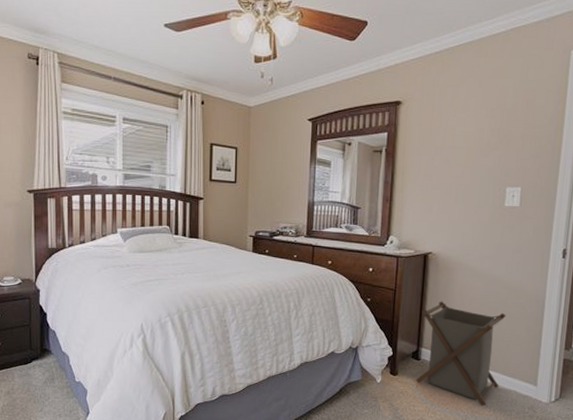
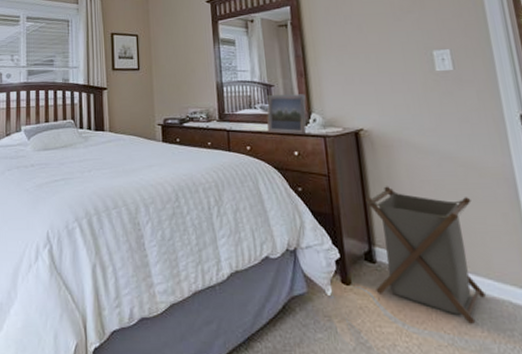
picture frame: none [348,217,387,255] -> present [267,94,307,136]

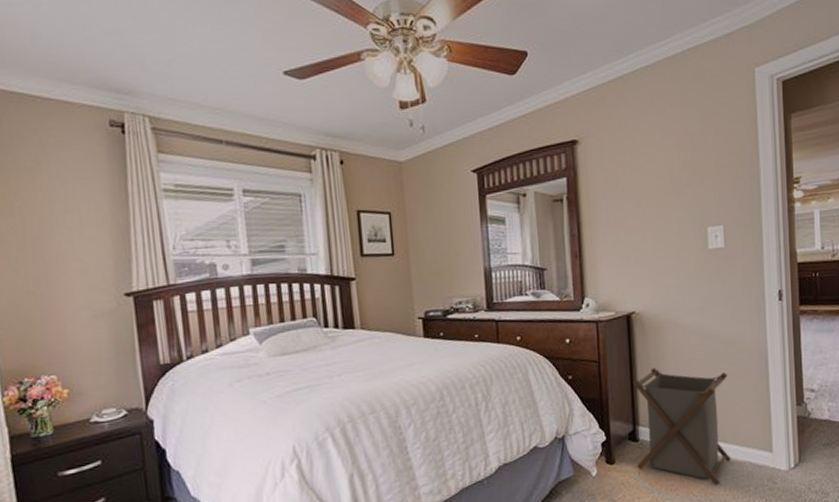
picture frame: present [267,94,307,136] -> none [538,277,580,322]

